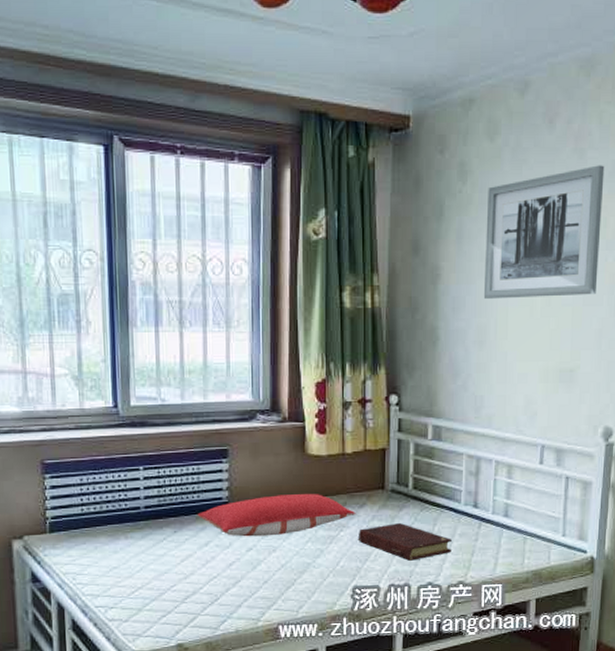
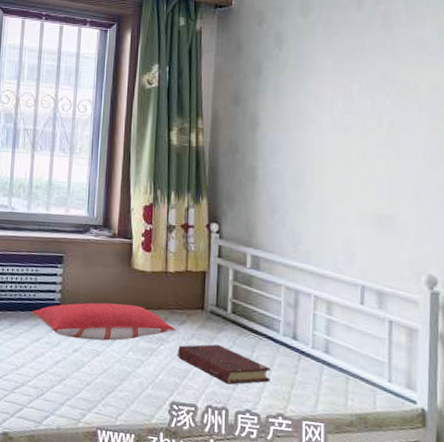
wall art: present [483,165,605,299] -> none [299,39,413,150]

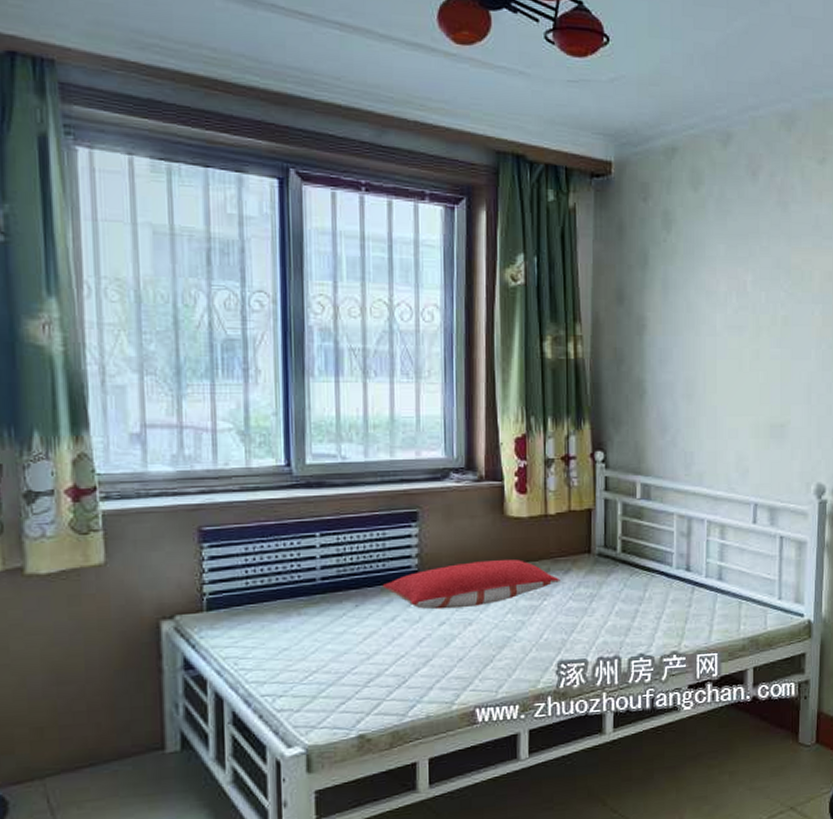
book: present [178,344,272,385] -> none [564,588,665,631]

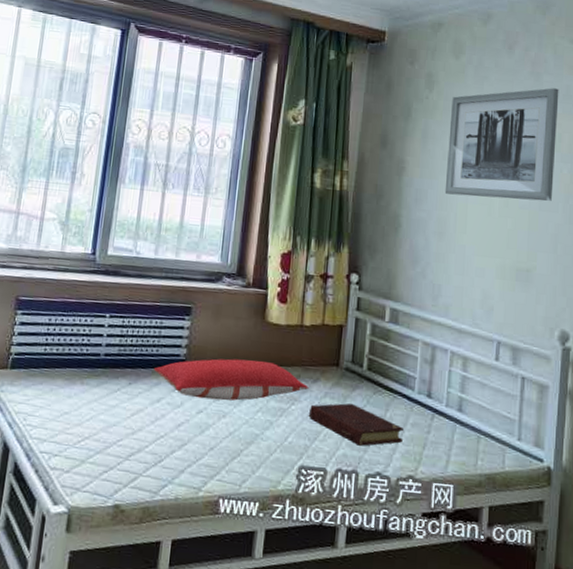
book: none [564,588,665,631] -> present [309,403,405,446]
wall art: none [691,219,808,351] -> present [444,88,559,202]

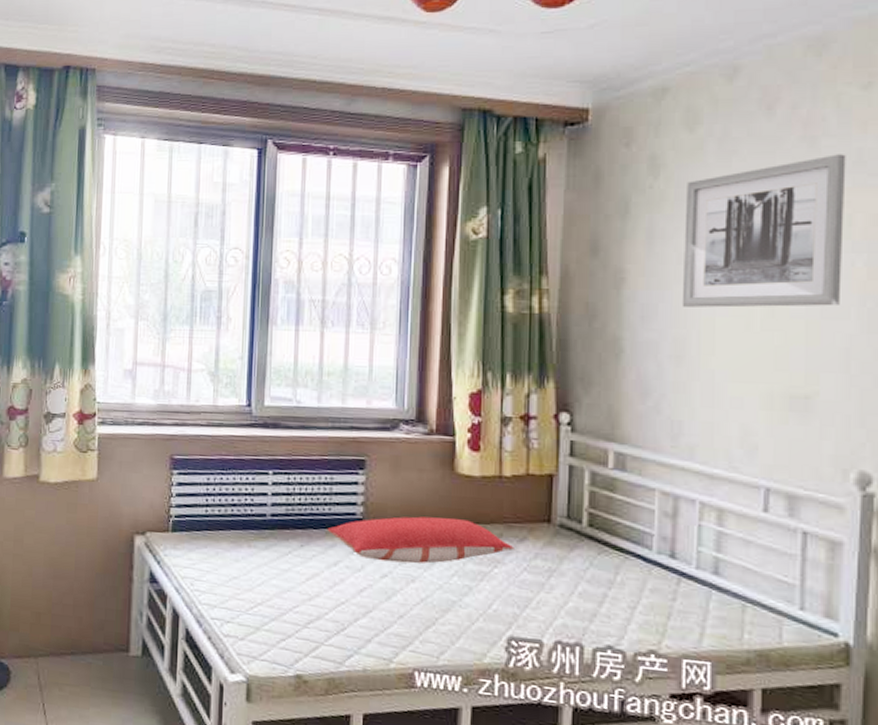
book: present [309,403,405,446] -> none [517,565,641,615]

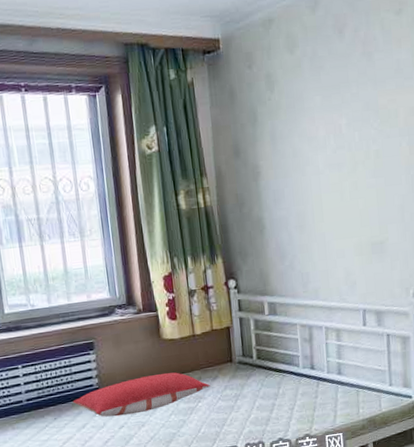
wall art: present [681,154,846,308] -> none [293,64,395,189]

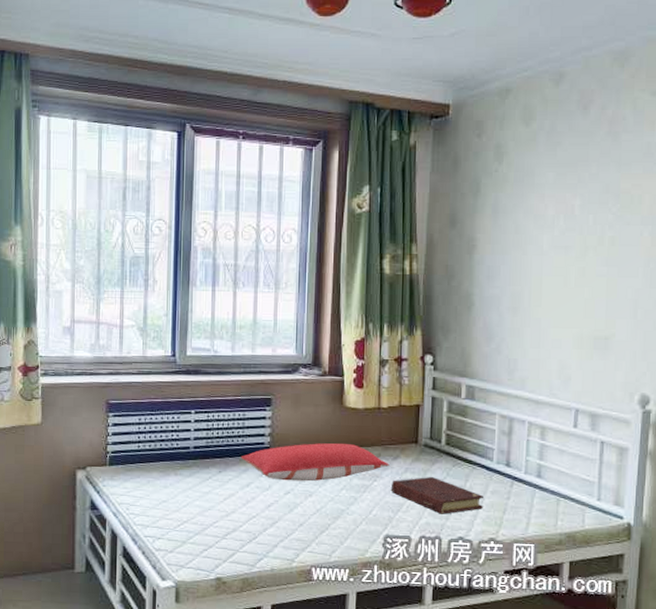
book: none [214,389,296,422] -> present [392,476,485,514]

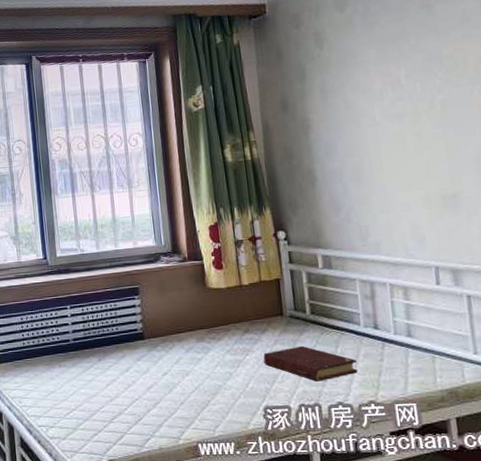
pillow: present [240,443,390,482] -> none [117,322,259,363]

